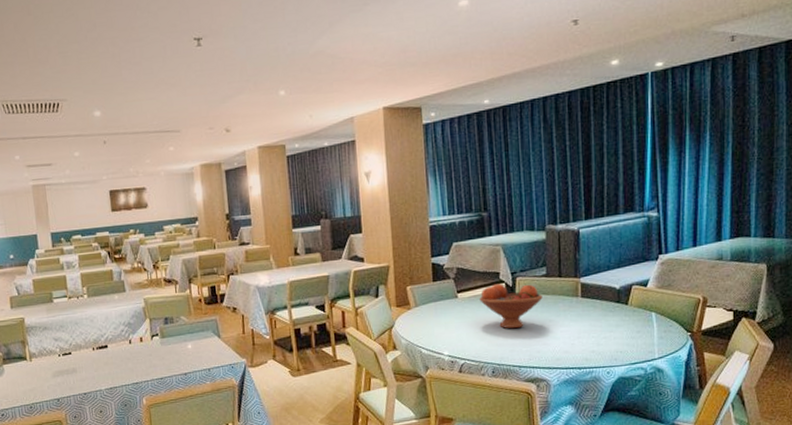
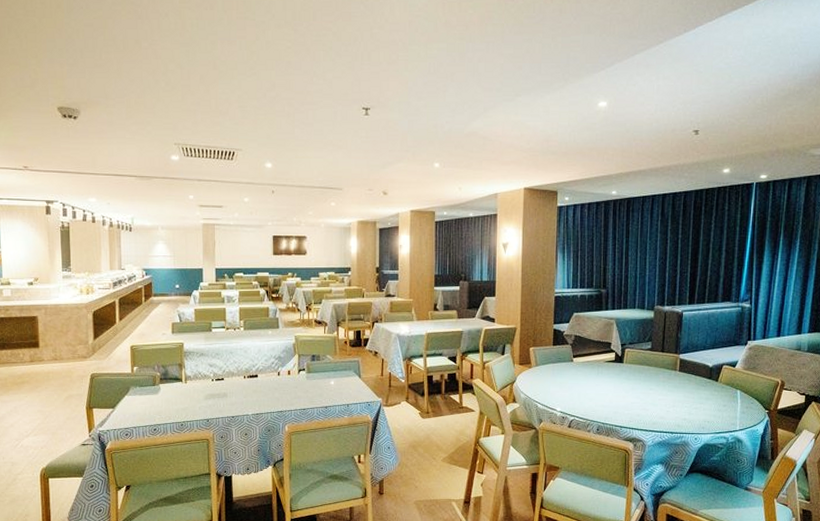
fruit bowl: present [479,284,543,329] -> none [592,353,646,394]

